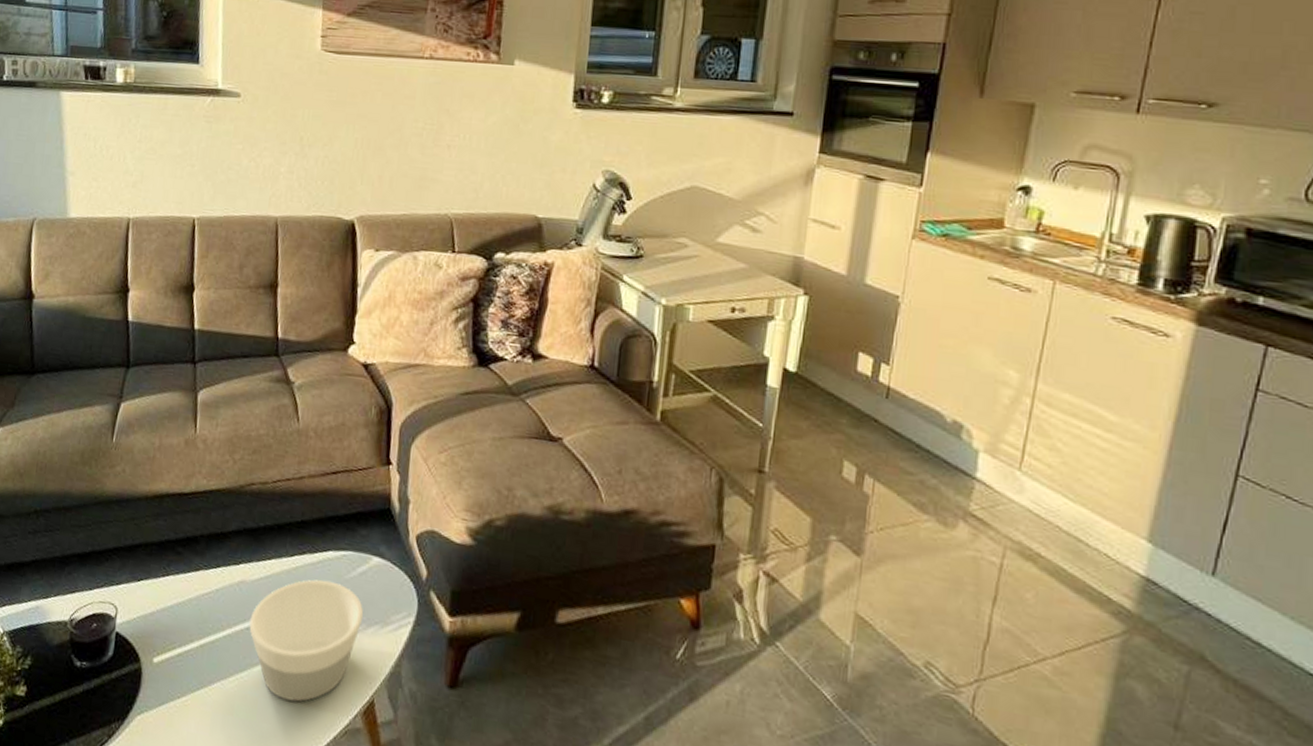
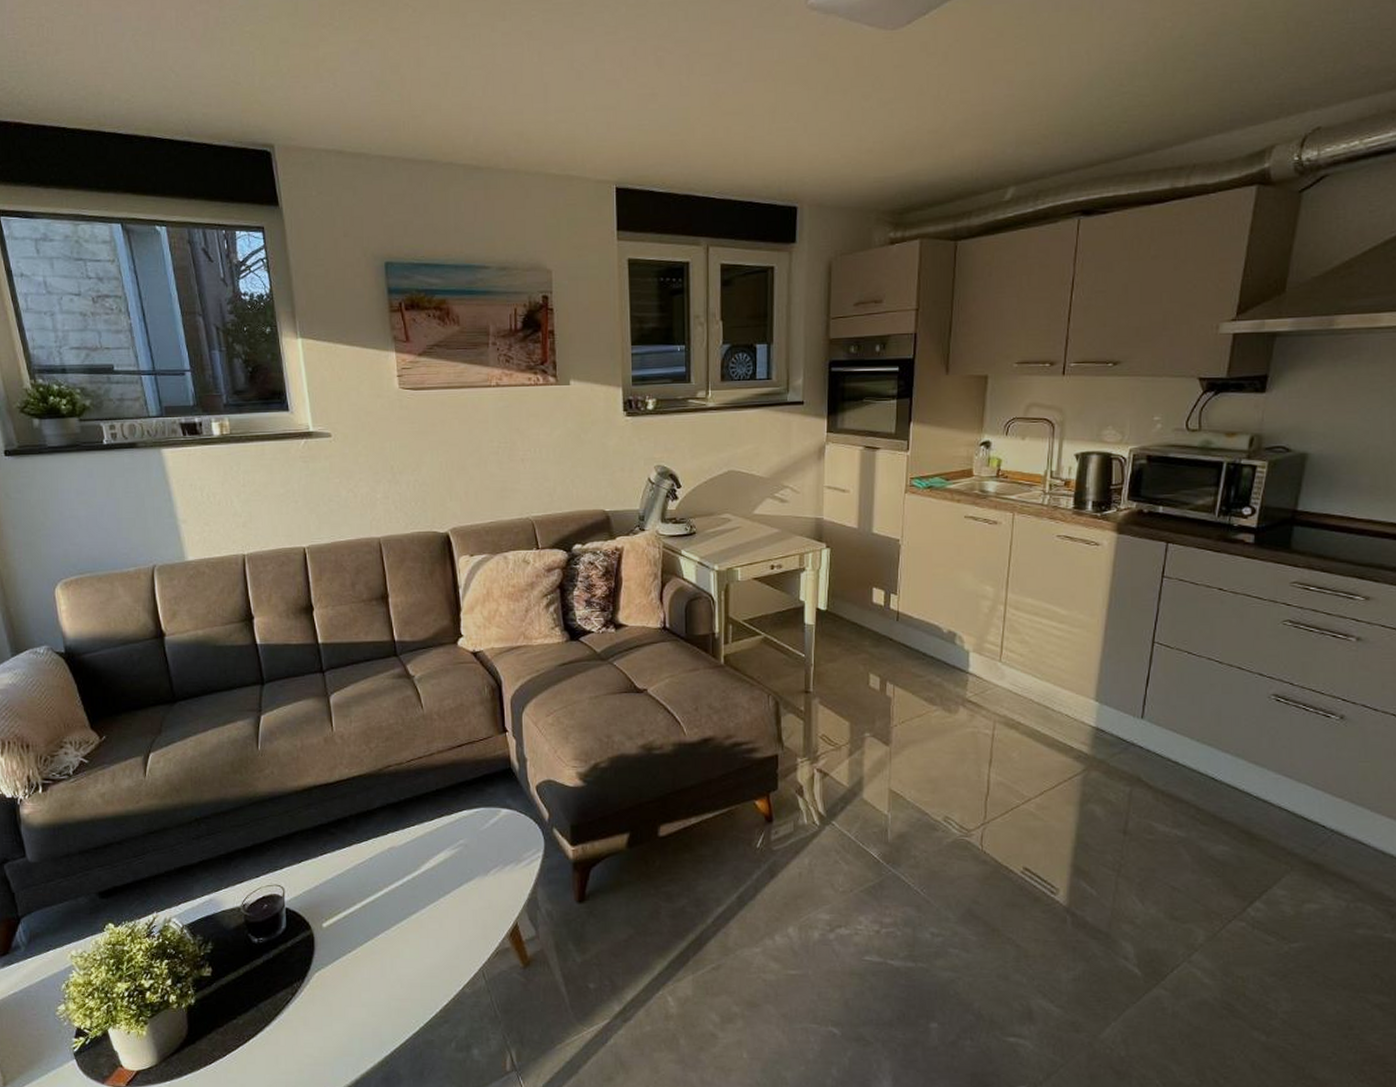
bowl: present [249,579,364,702] -> none [403,834,500,937]

